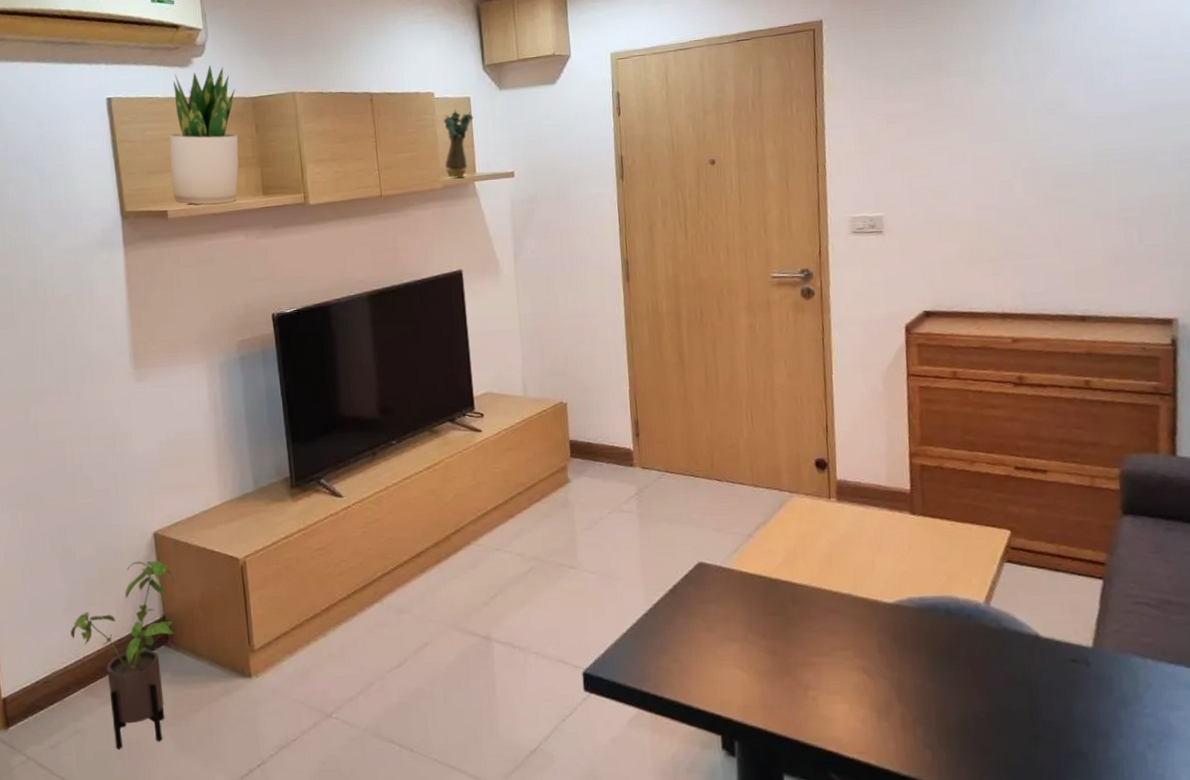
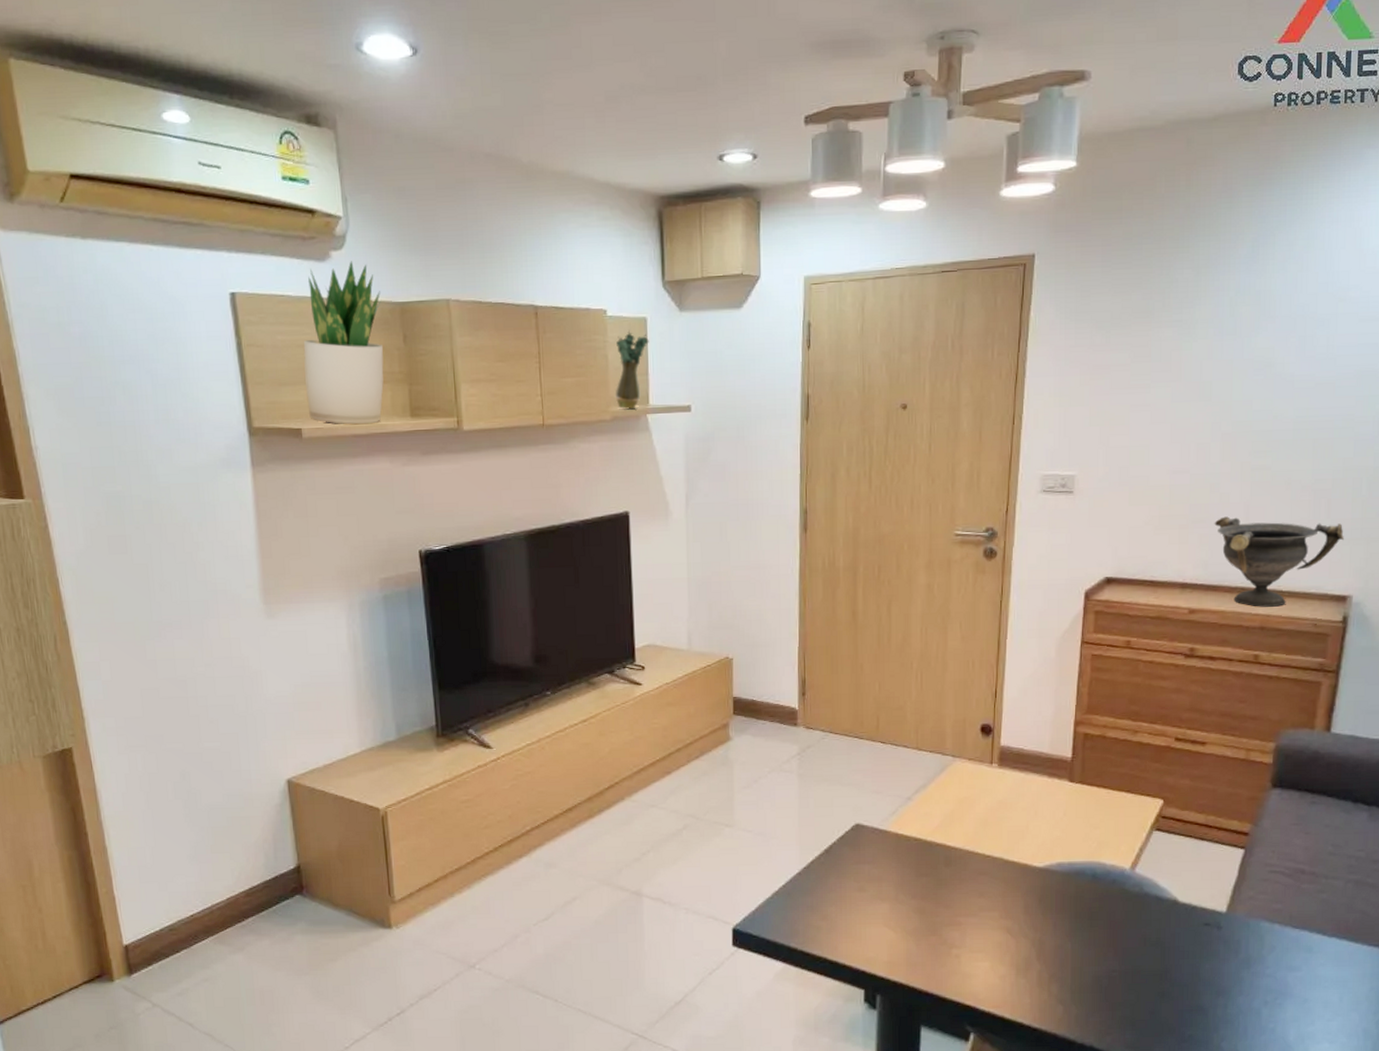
house plant: present [70,561,175,749] -> none [197,808,310,997]
decorative bowl: none [1026,247,1161,334] -> present [1214,516,1344,607]

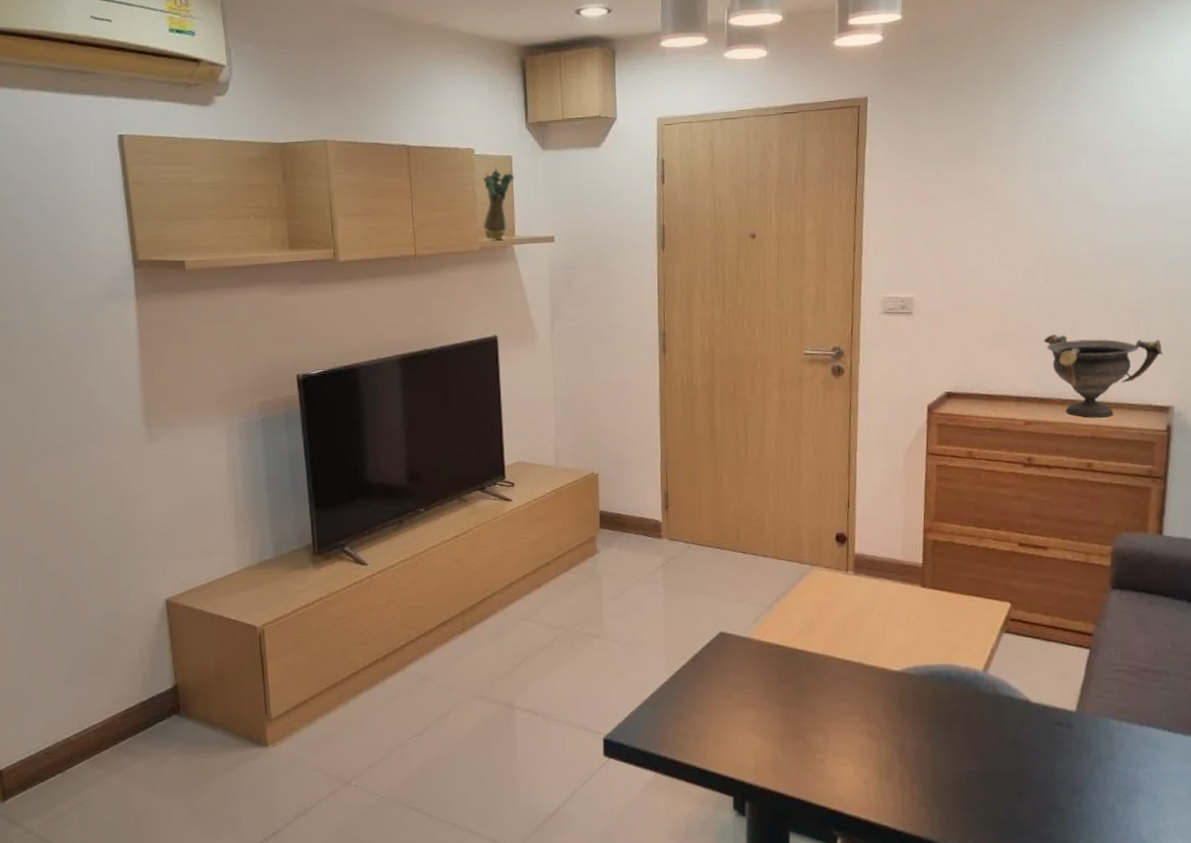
planter: present [303,261,384,425] -> none [187,105,264,257]

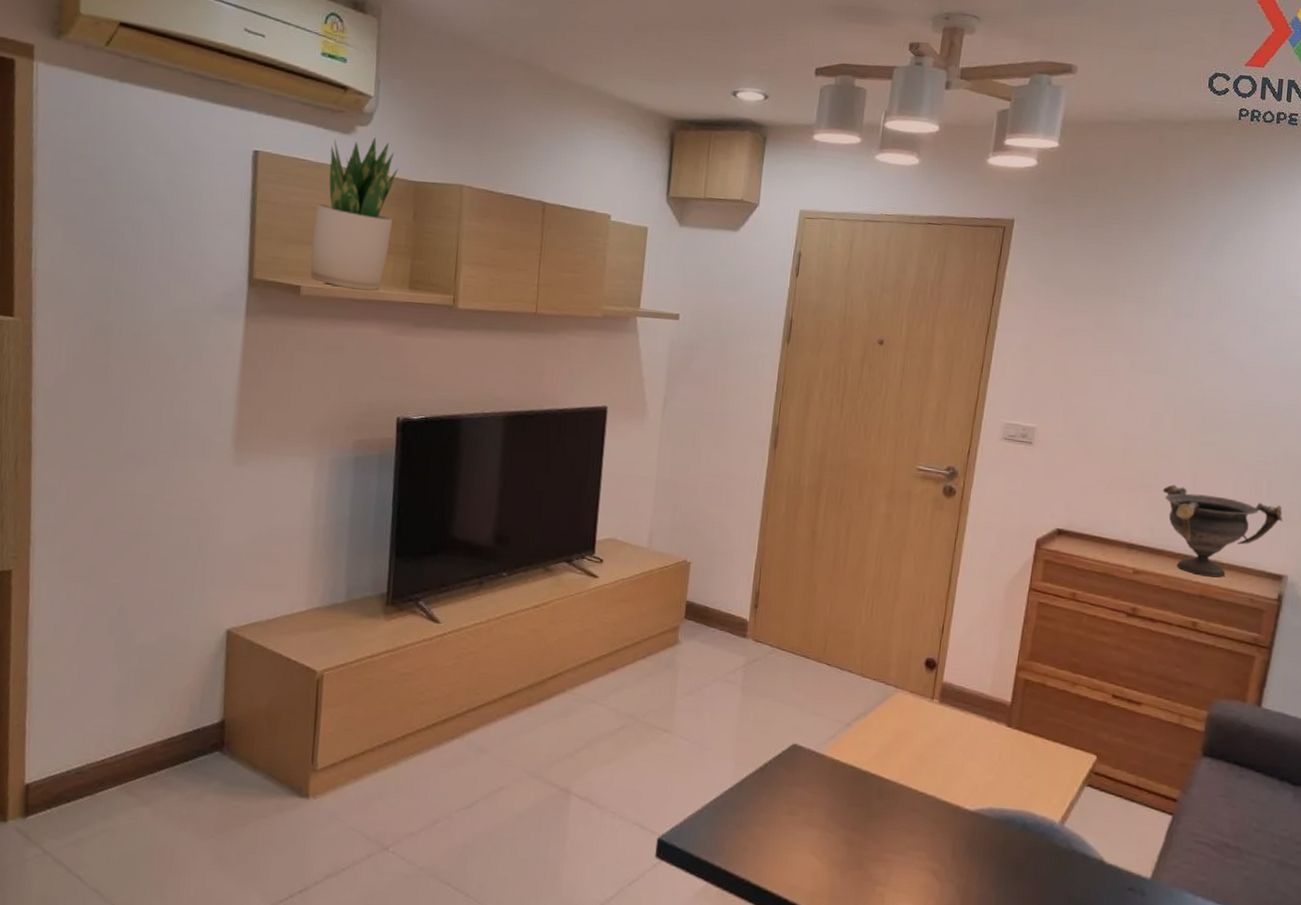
planter: none [187,105,264,257] -> present [310,137,398,291]
vase: present [483,168,514,241] -> none [608,237,647,311]

